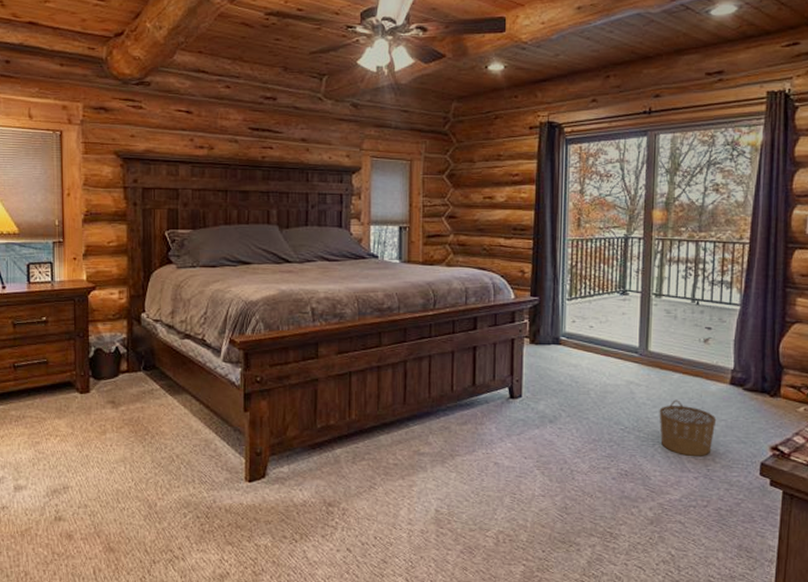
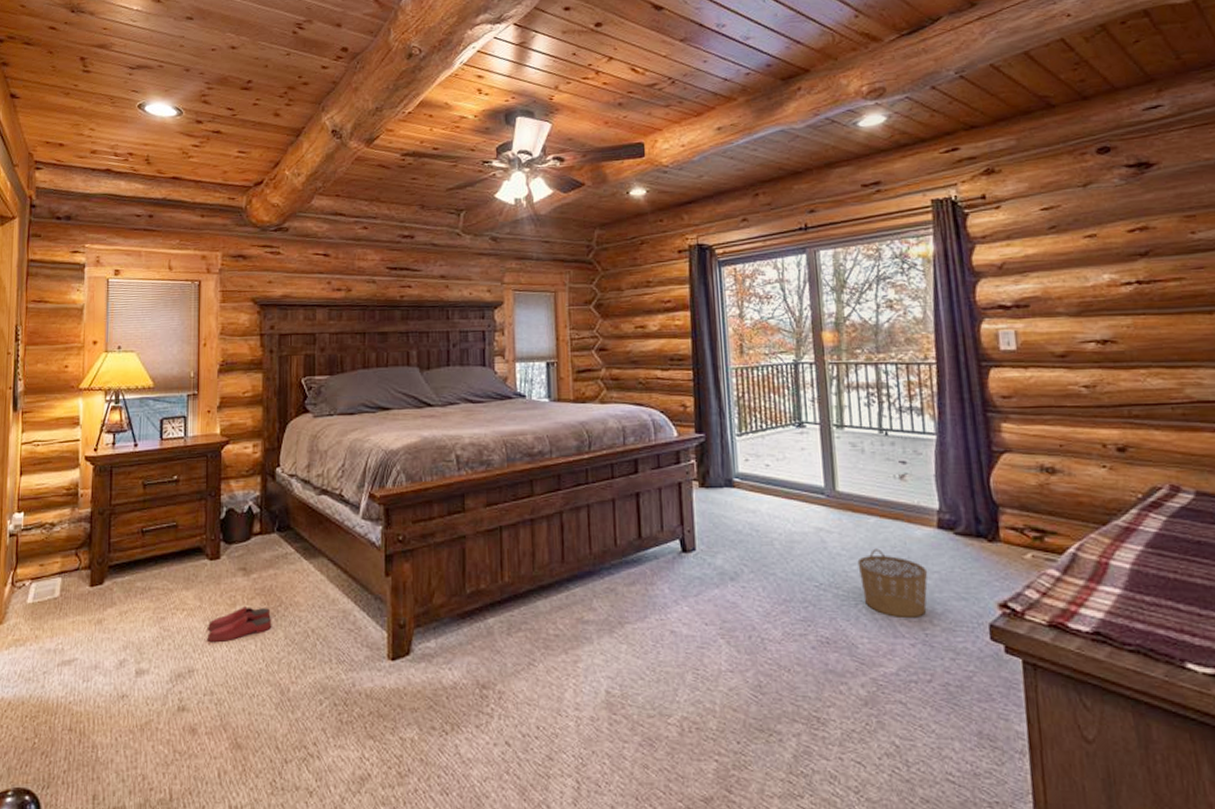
slippers: none [79,433,140,465] -> present [207,605,272,643]

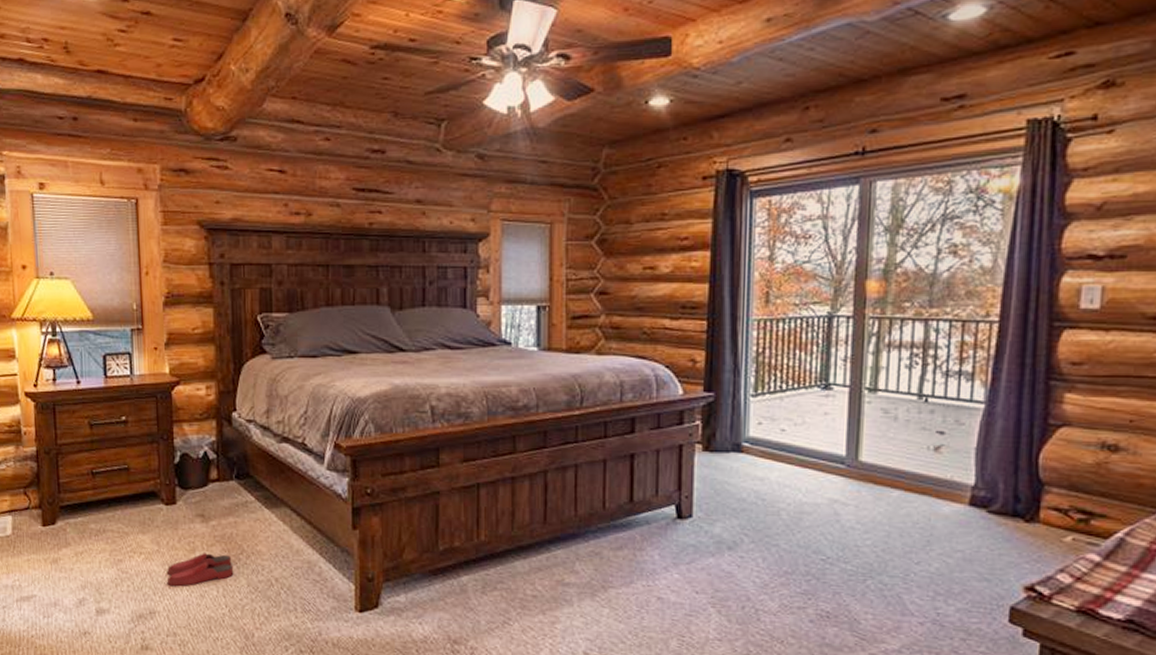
basket: present [857,548,928,617] -> none [872,523,951,596]

